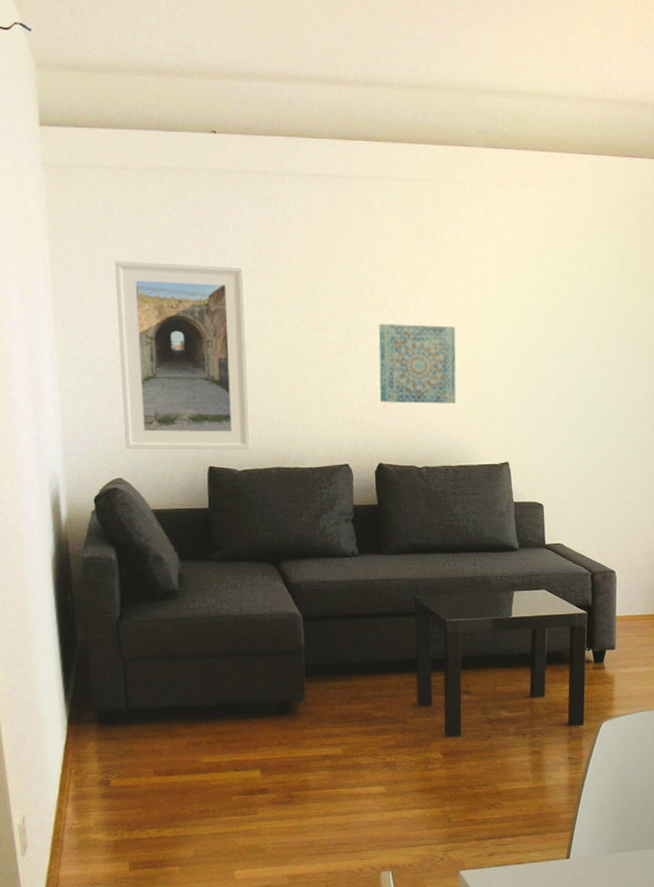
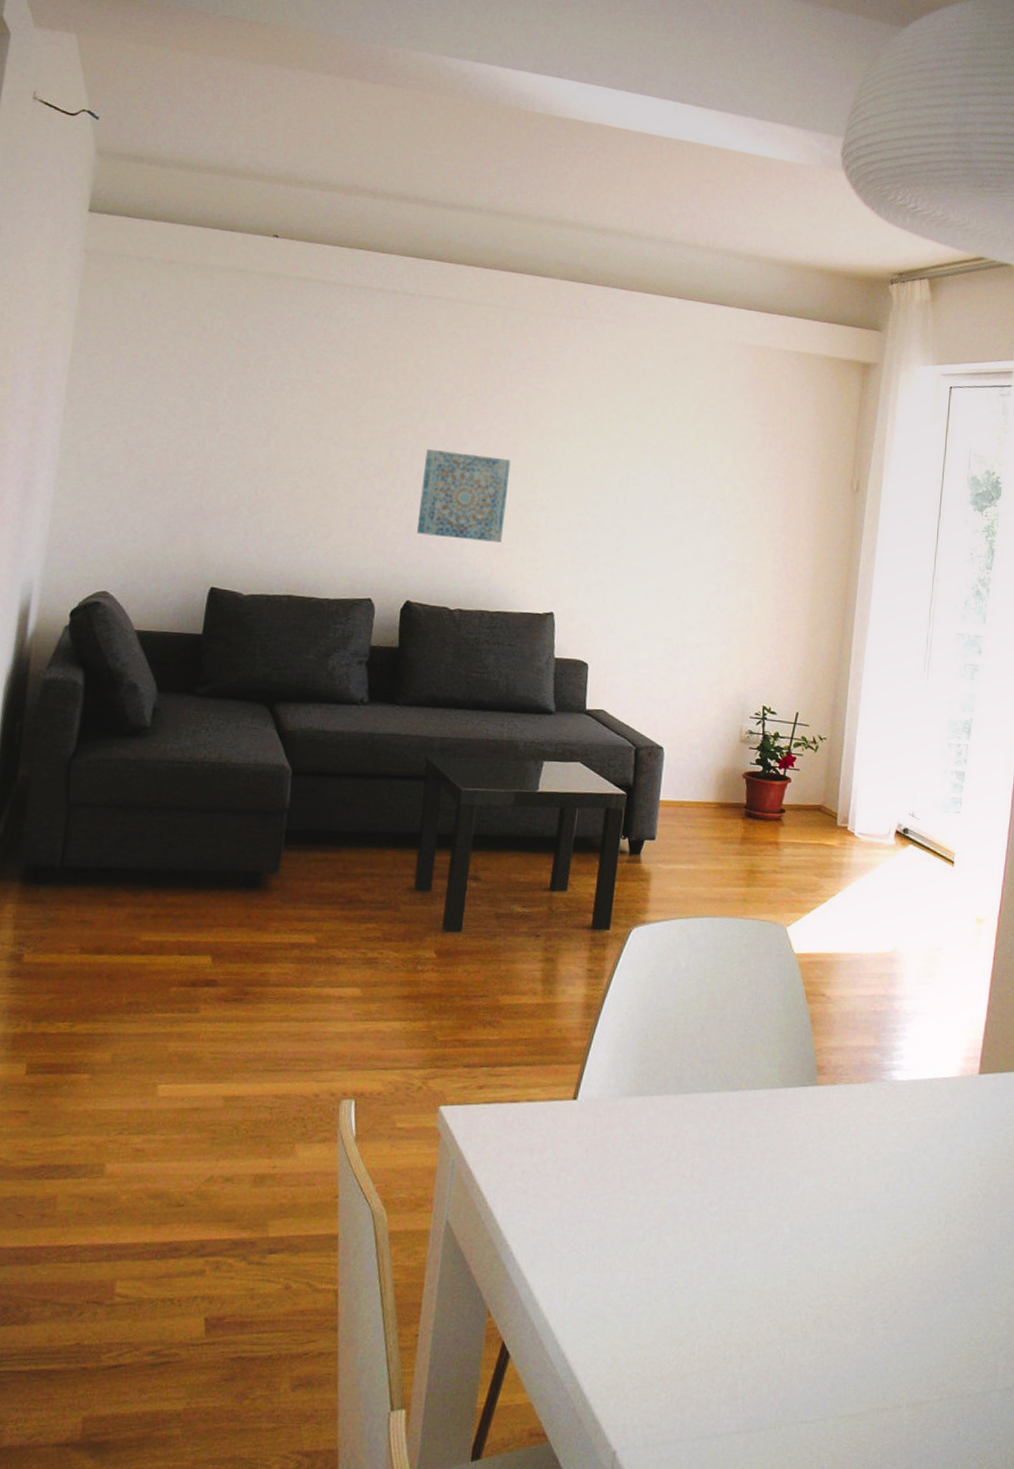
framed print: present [114,260,251,450] -> none [118,355,286,572]

